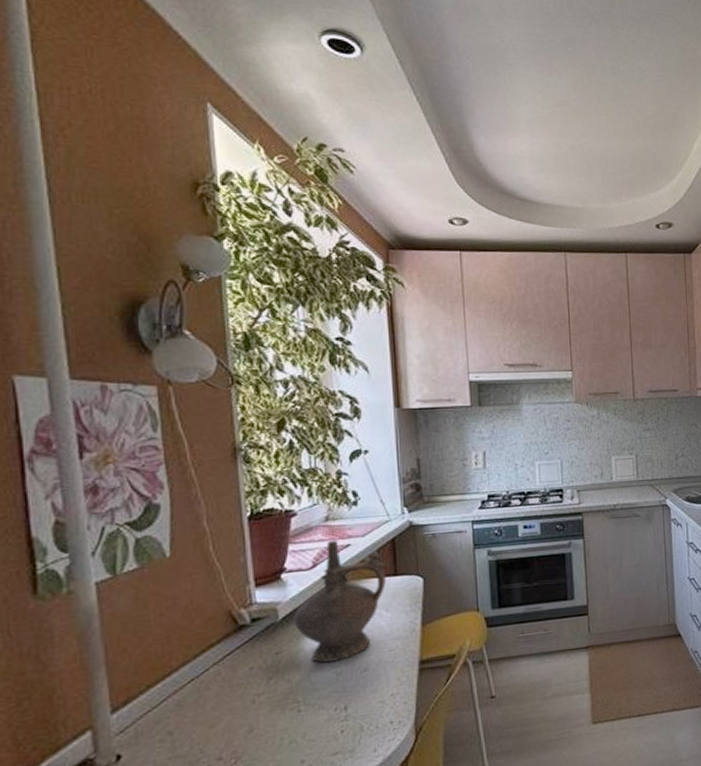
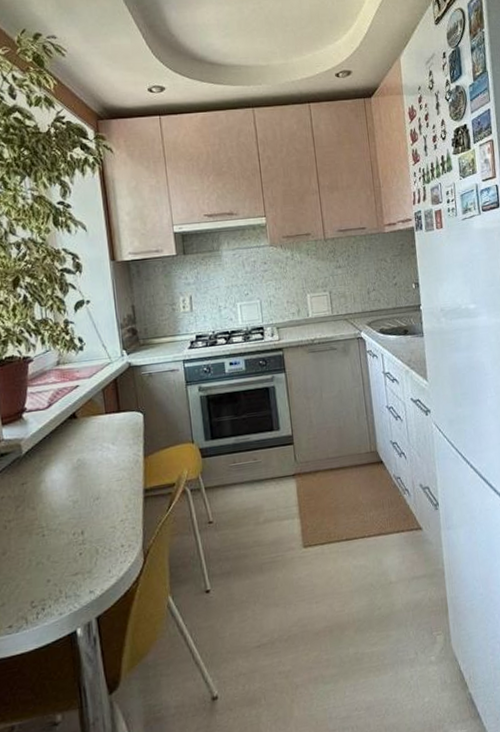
ceremonial vessel: present [293,540,386,663] -> none [34,382,111,493]

